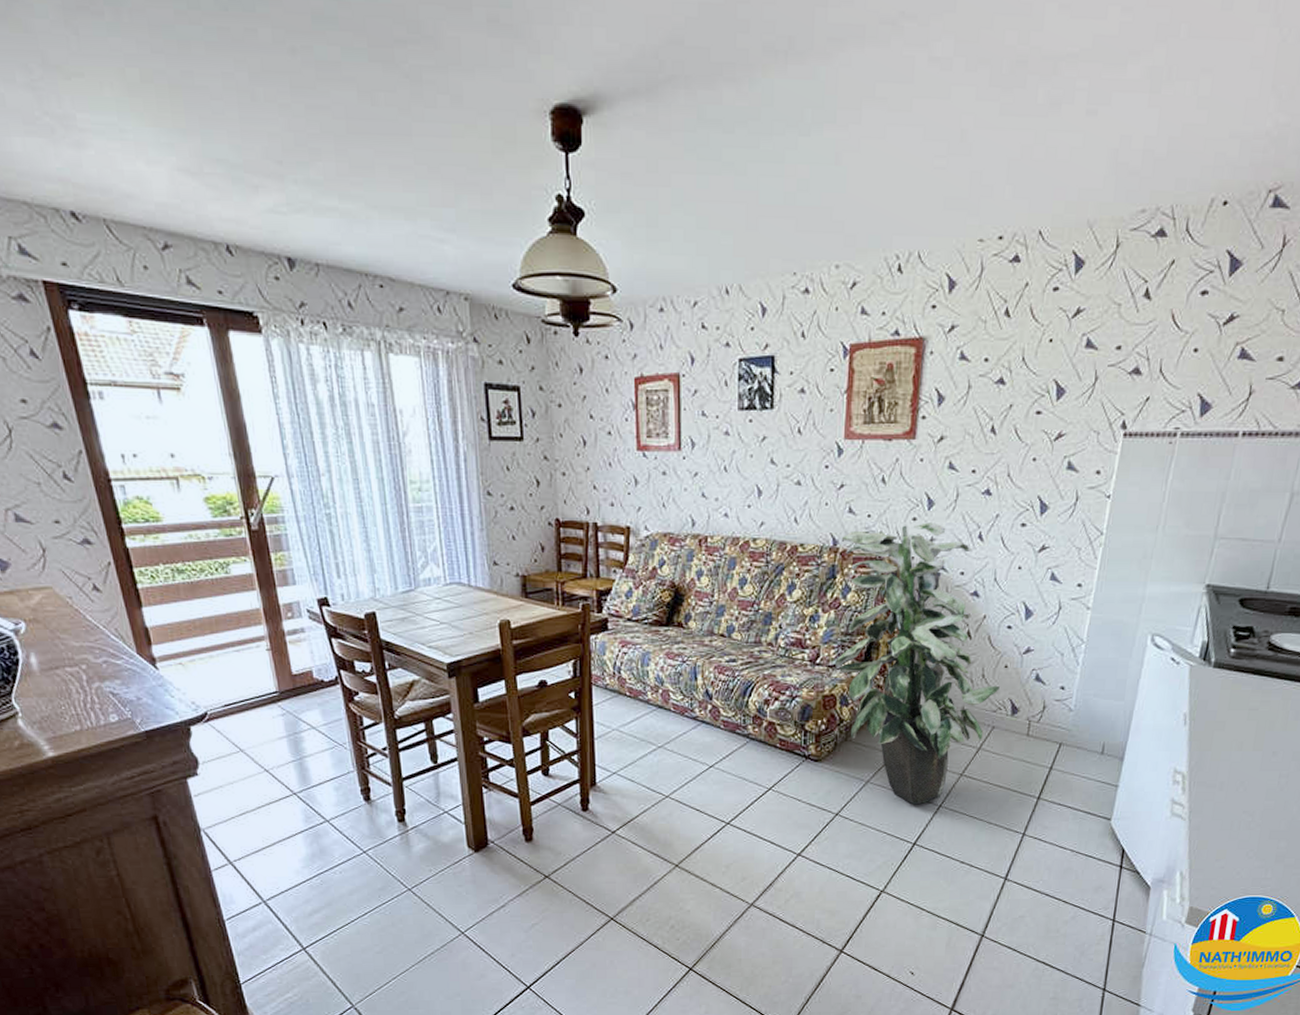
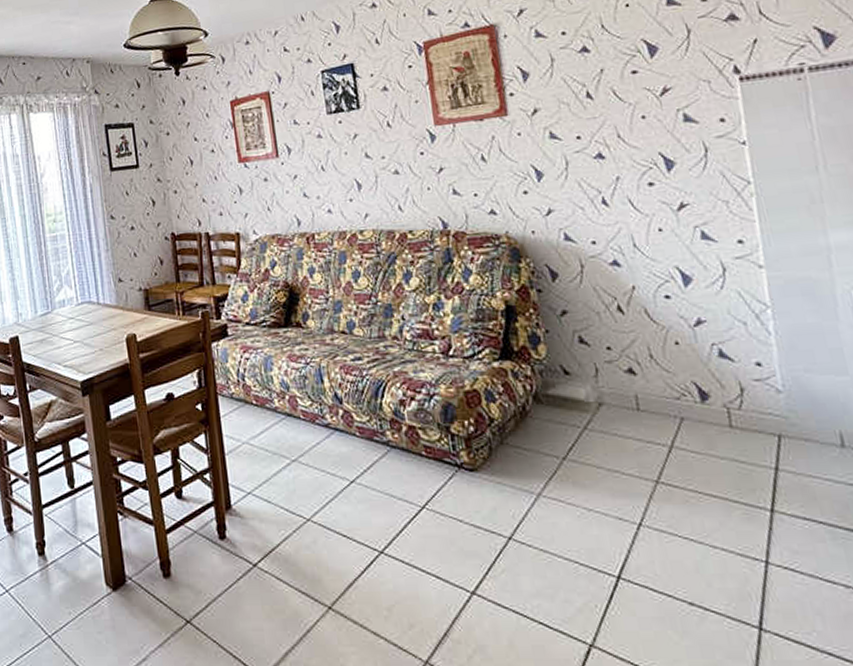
indoor plant: present [835,522,1000,805] -> none [450,193,677,524]

